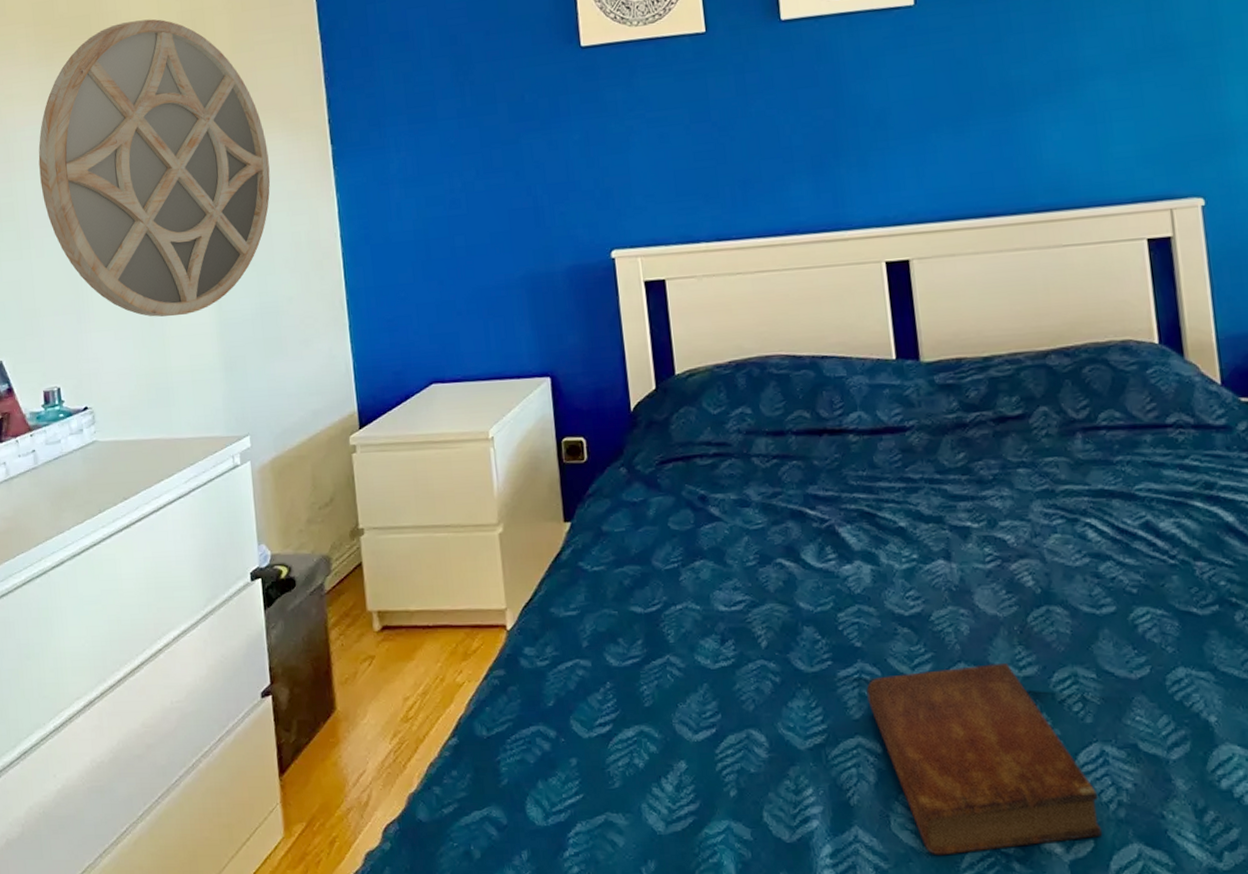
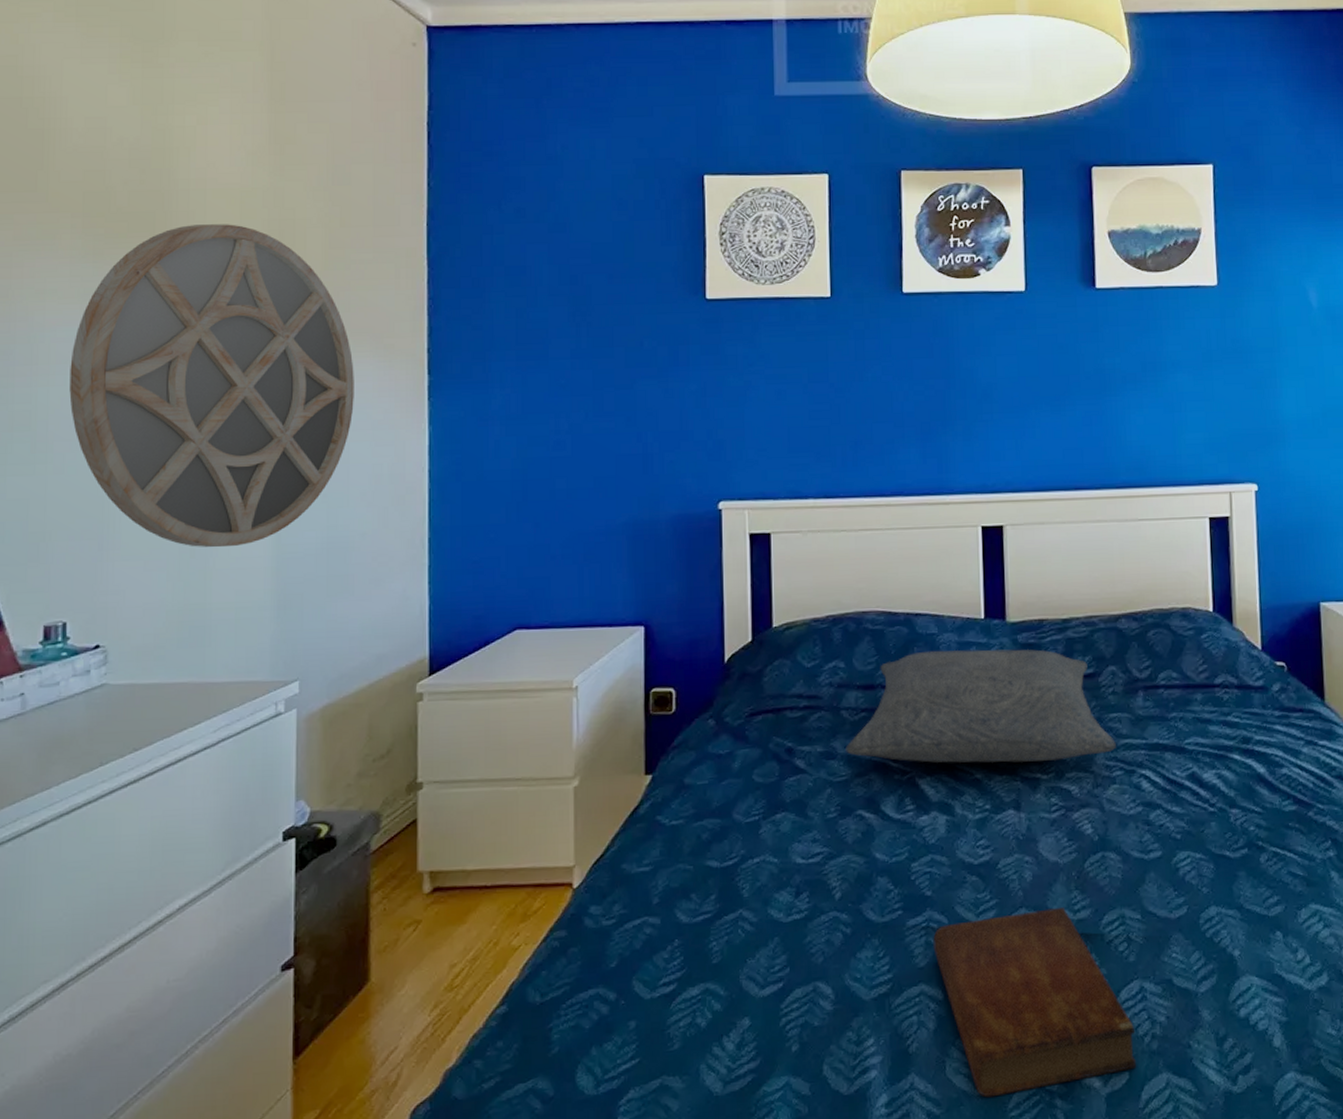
pillow: none [759,390,1055,511] -> present [846,648,1116,764]

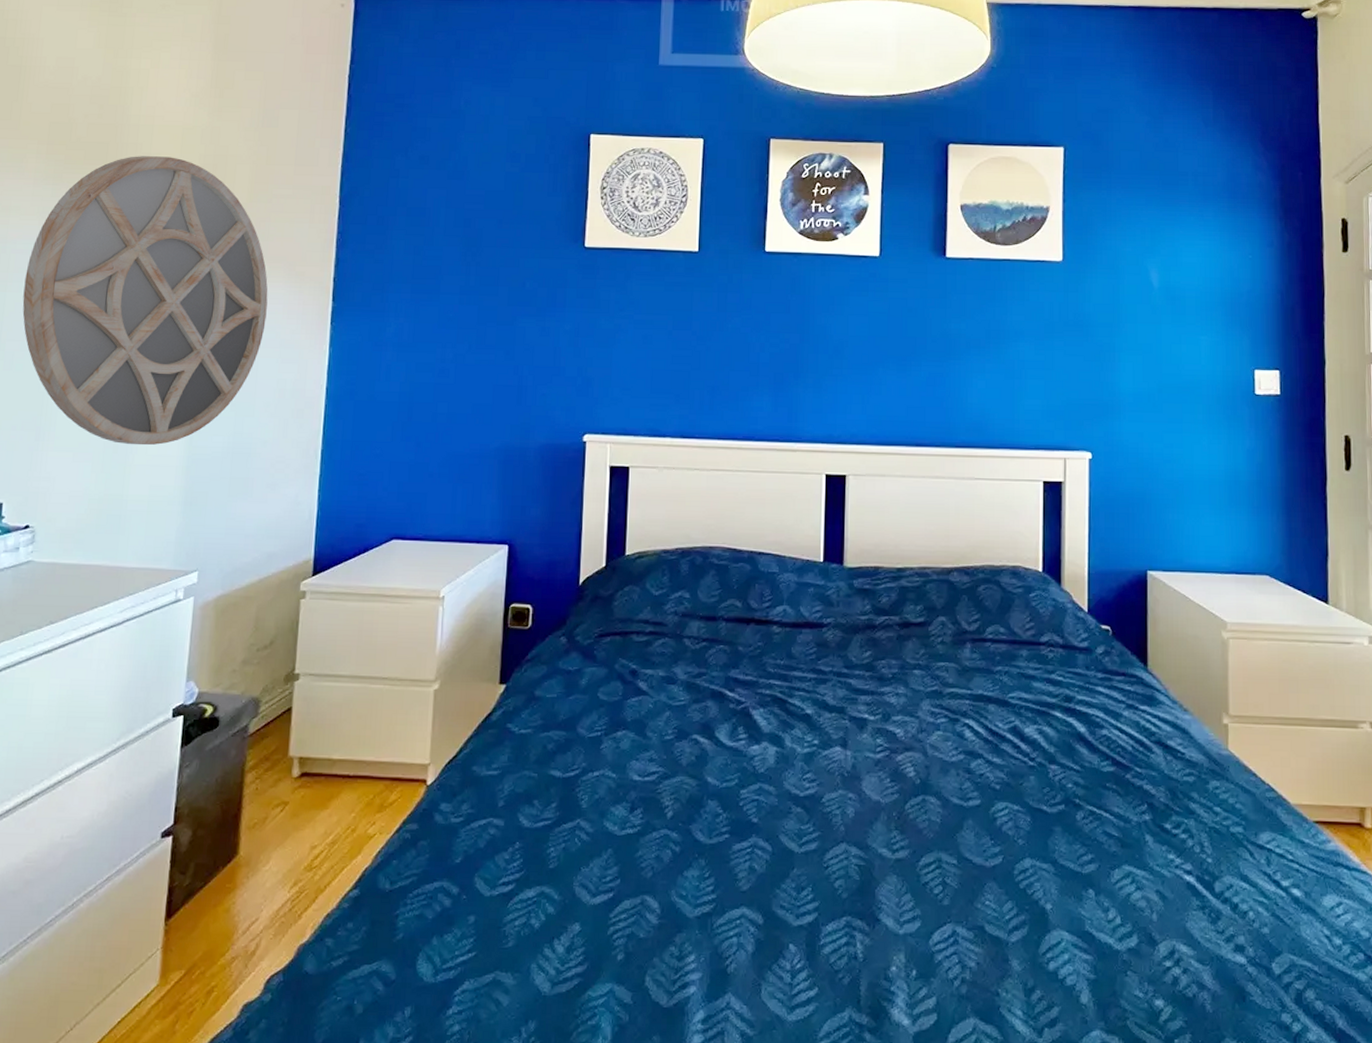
pillow: present [846,648,1116,764] -> none [686,588,942,703]
bible: present [933,906,1136,1098] -> none [756,845,946,1024]

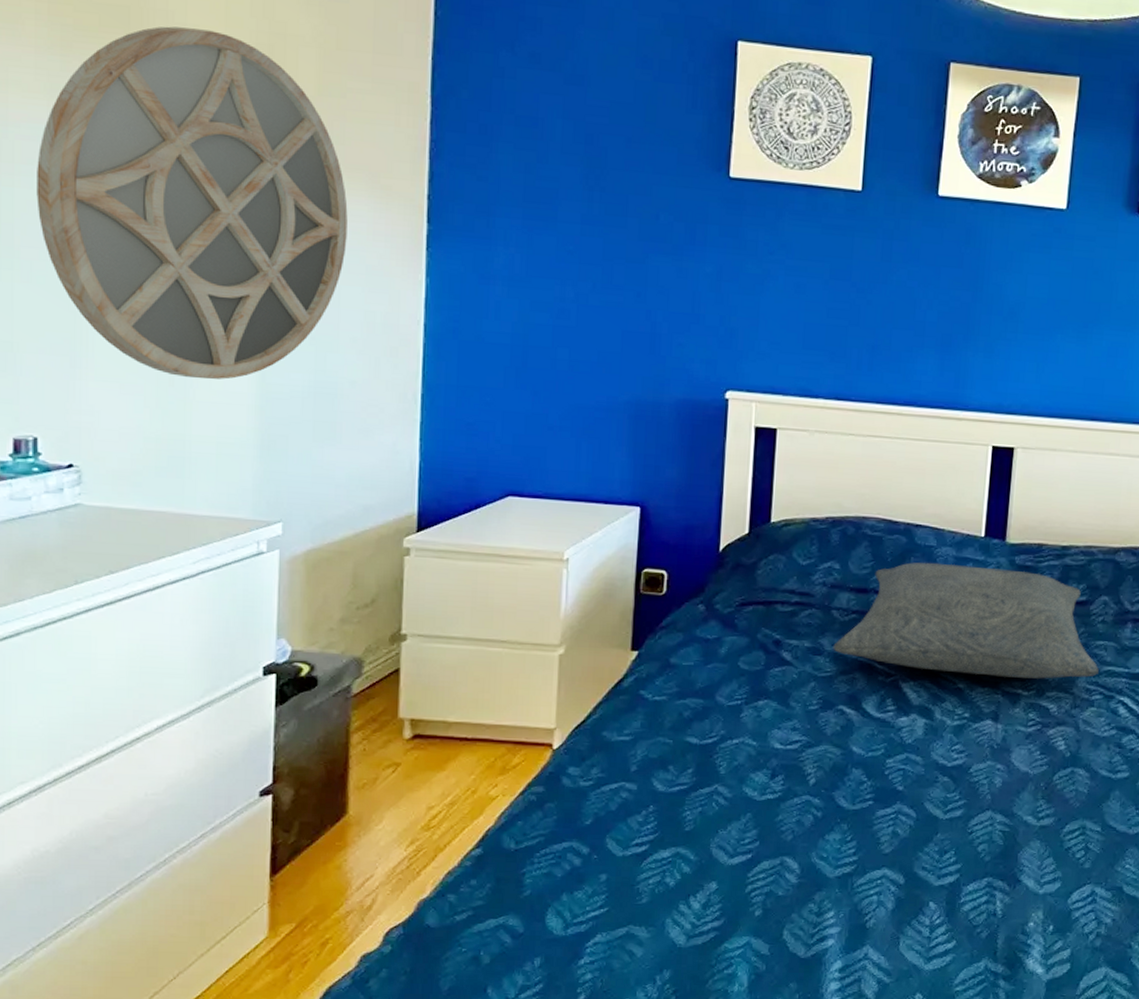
pillow: none [686,588,942,703] -> present [833,562,1099,679]

